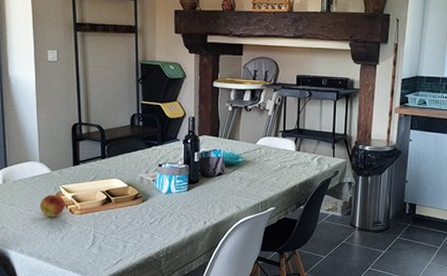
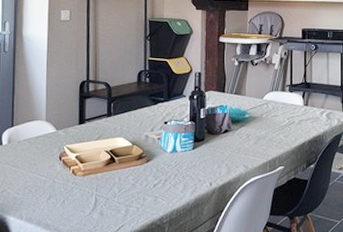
fruit: present [39,194,65,217] -> none [42,155,68,179]

